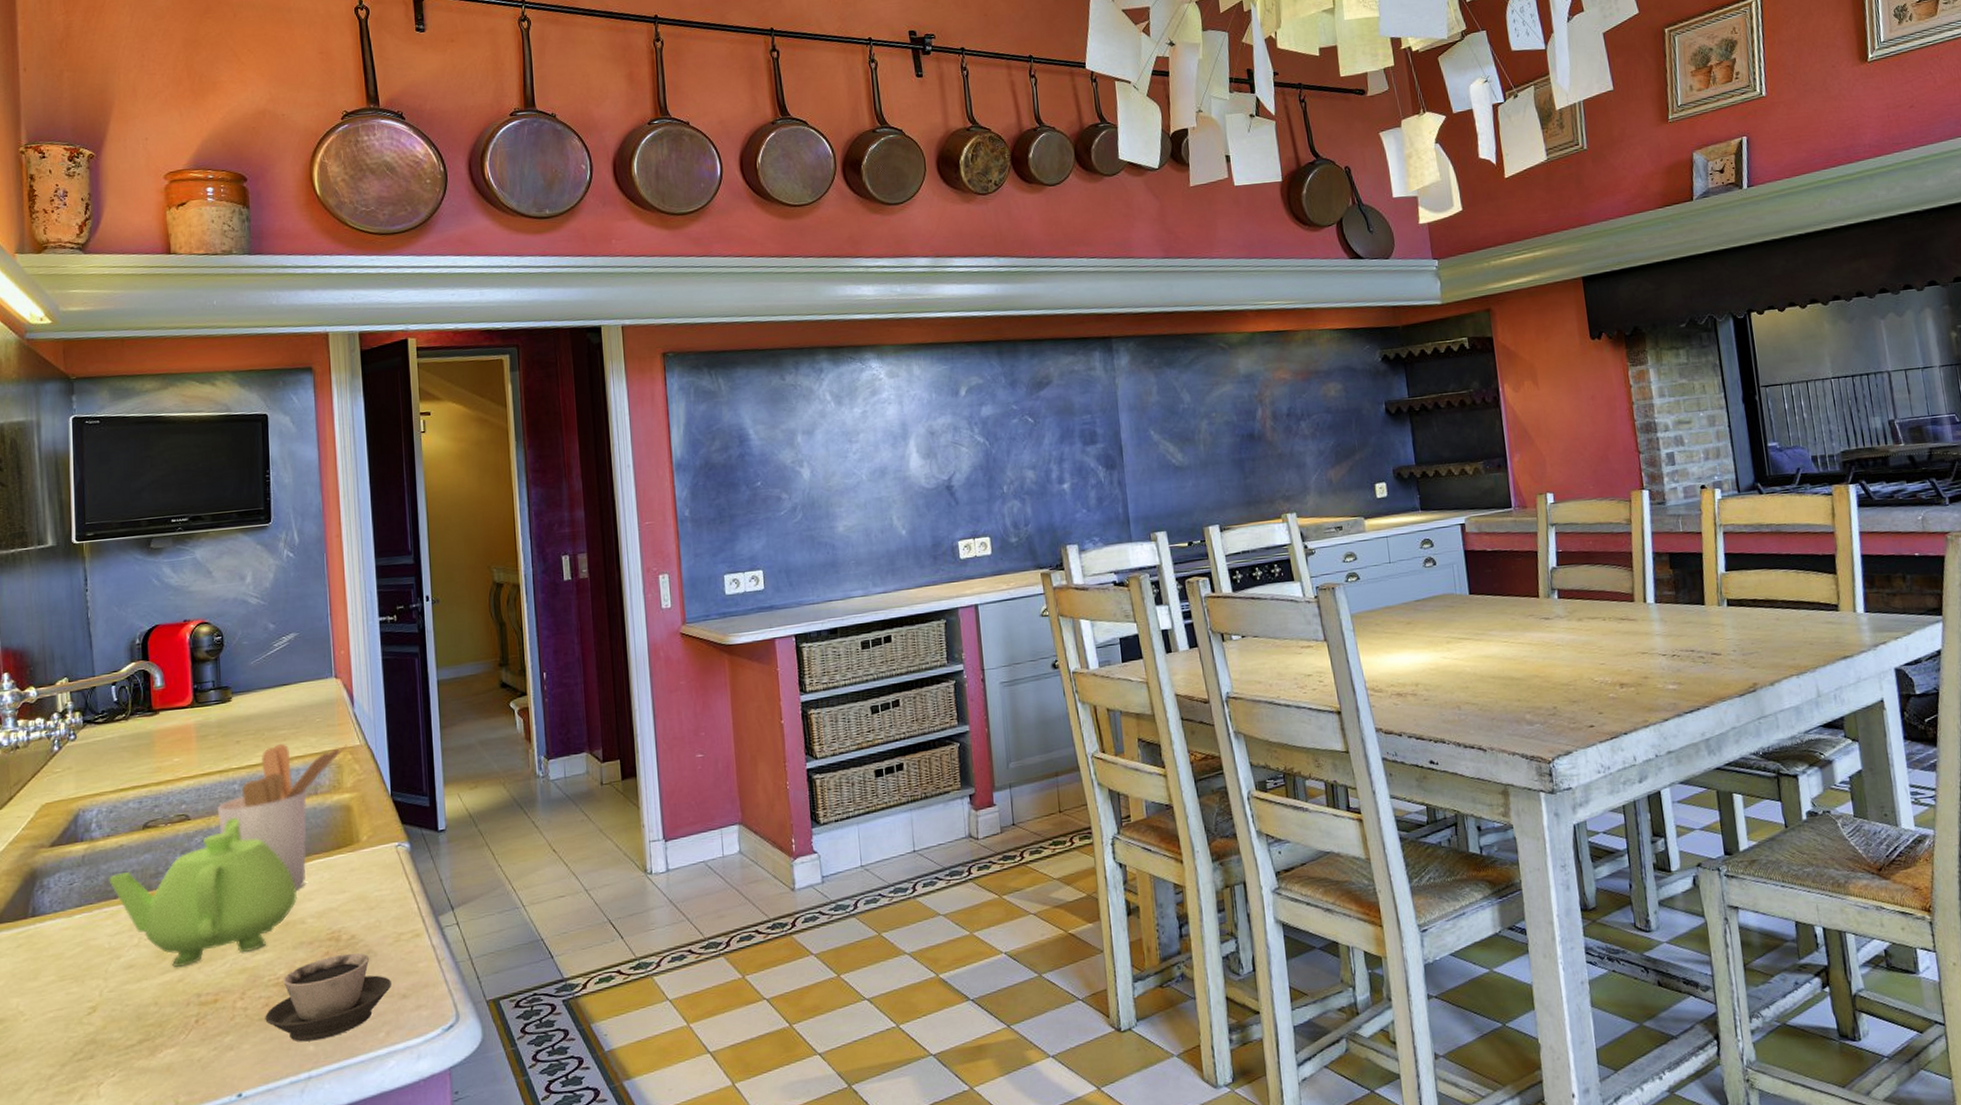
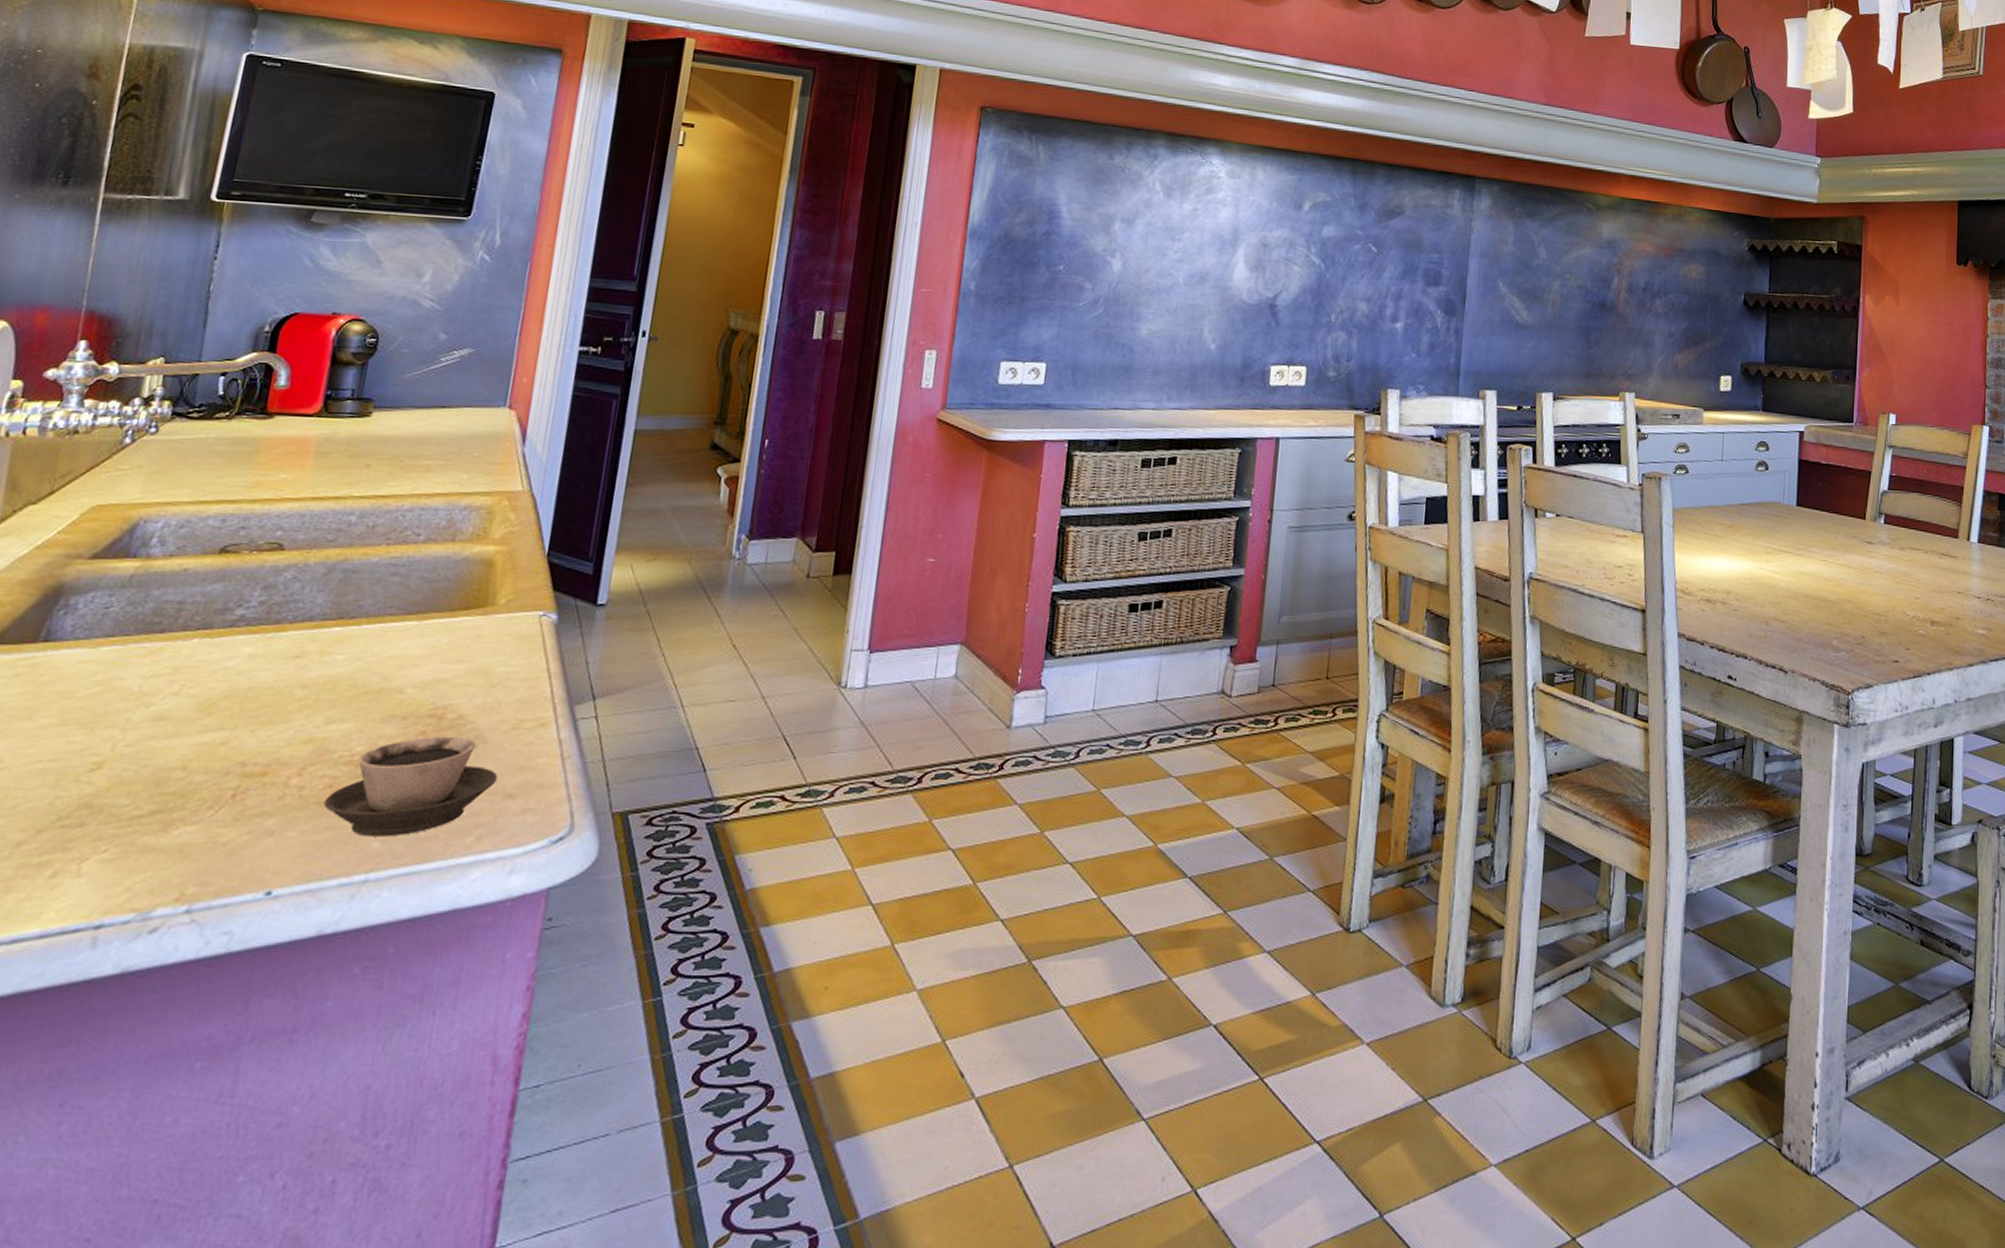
teapot: present [109,817,297,968] -> none [158,554,402,728]
utensil holder: present [217,744,348,889] -> none [319,476,506,651]

